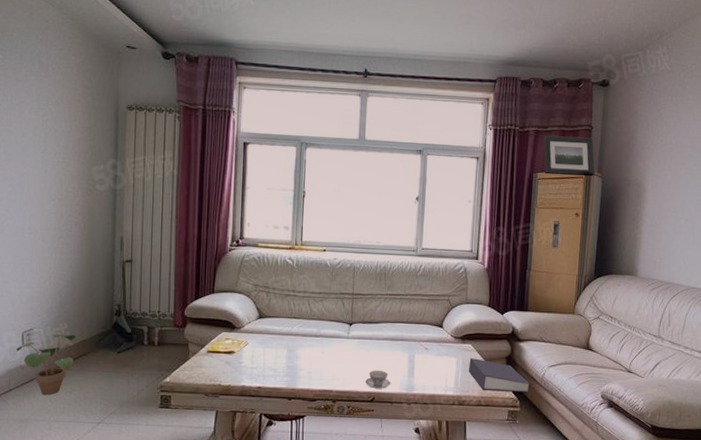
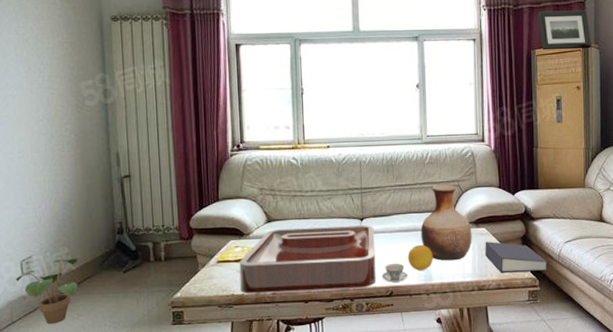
decorative tray: none [227,325,362,392] -> present [239,225,376,294]
fruit: none [392,354,417,380] -> present [408,244,433,271]
vase: none [407,298,458,374] -> present [420,184,472,261]

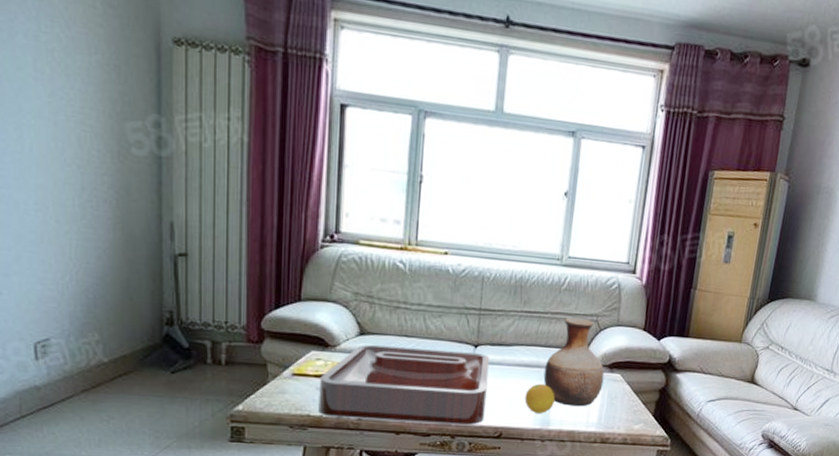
potted plant: present [16,258,78,325] -> none [27,346,112,425]
teacup: present [382,263,408,283] -> none [491,401,523,423]
book: present [485,241,547,273] -> none [615,390,684,431]
picture frame: present [538,10,592,50] -> none [722,123,784,180]

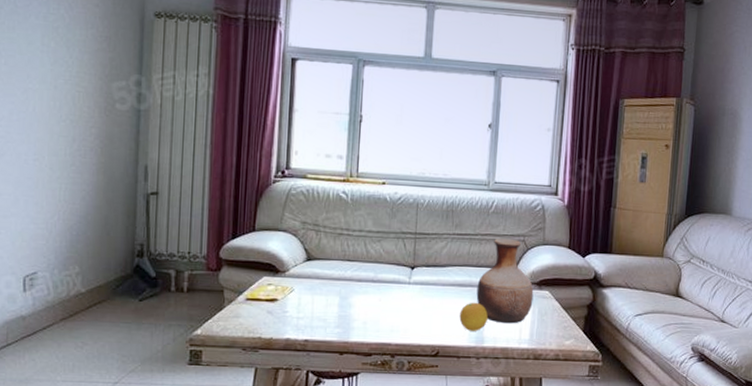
decorative tray: present [318,344,490,426] -> none [269,269,426,345]

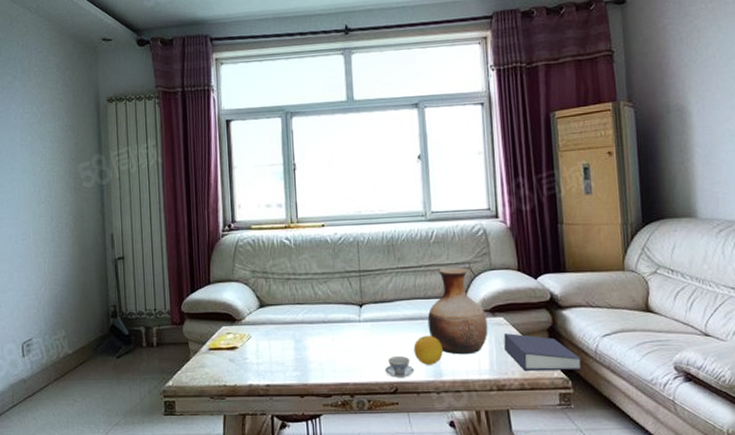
teacup: none [429,320,458,342] -> present [385,355,415,378]
book: none [545,306,613,345] -> present [503,333,582,371]

